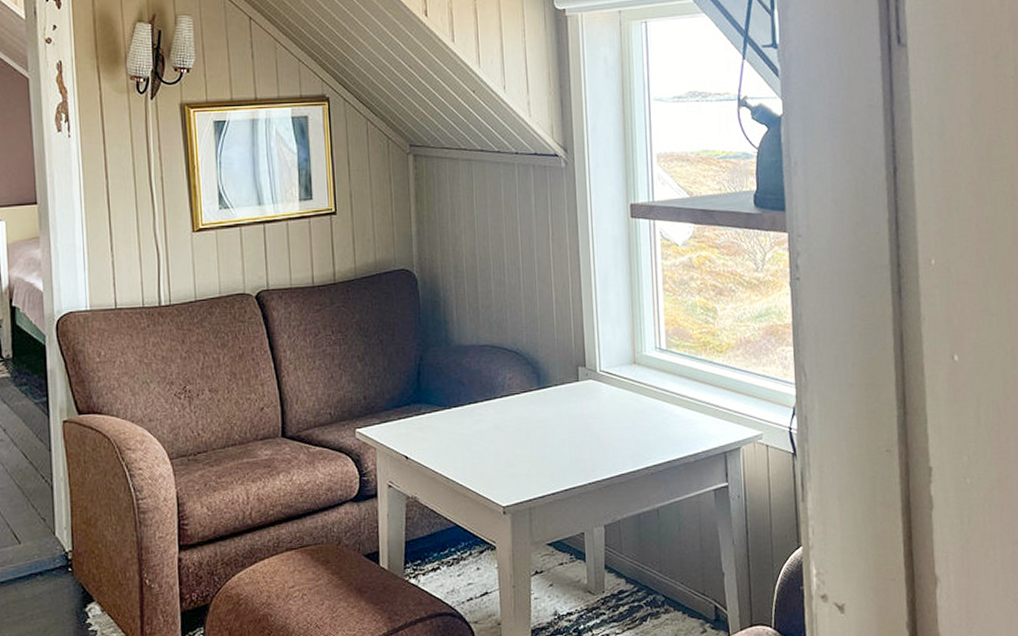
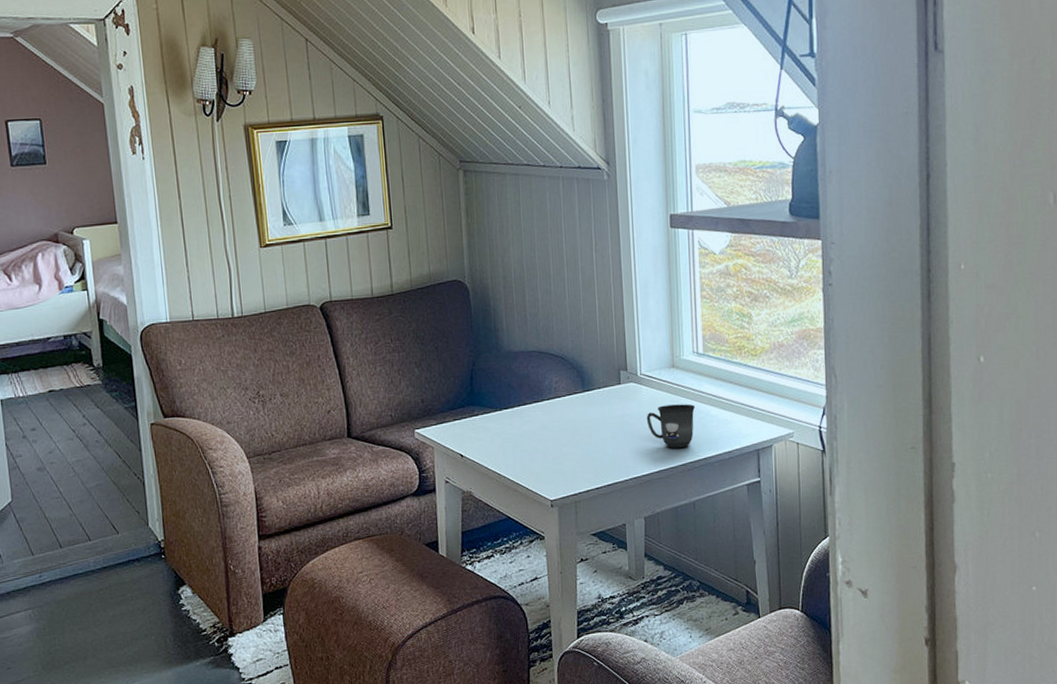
mug: none [606,402,658,450] -> present [646,404,695,448]

